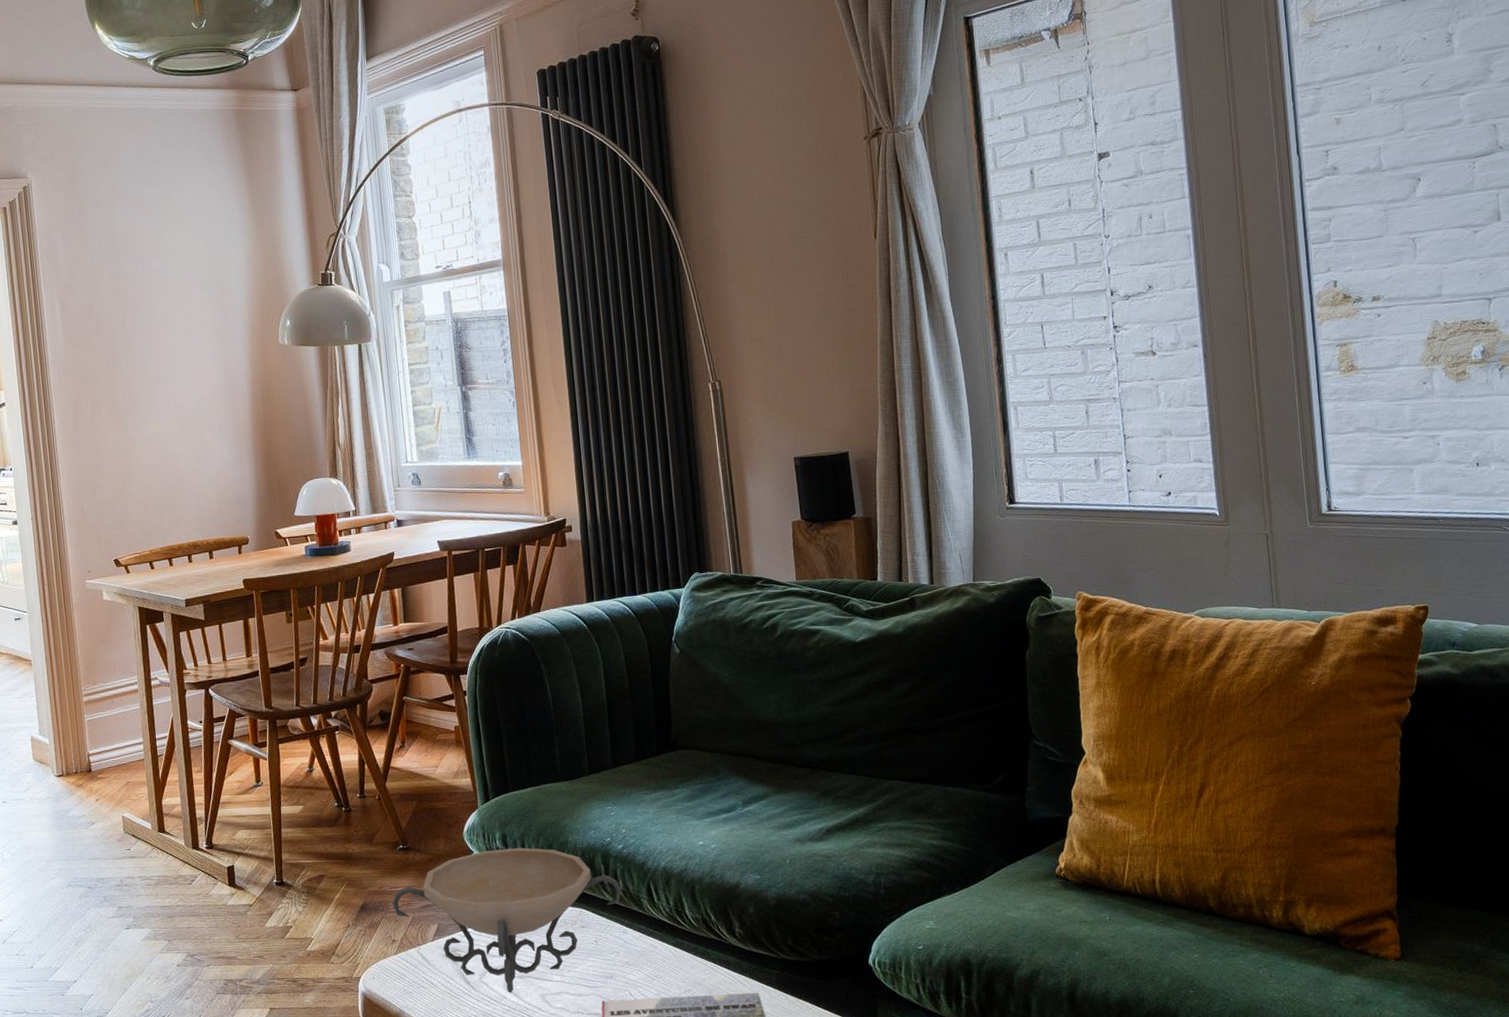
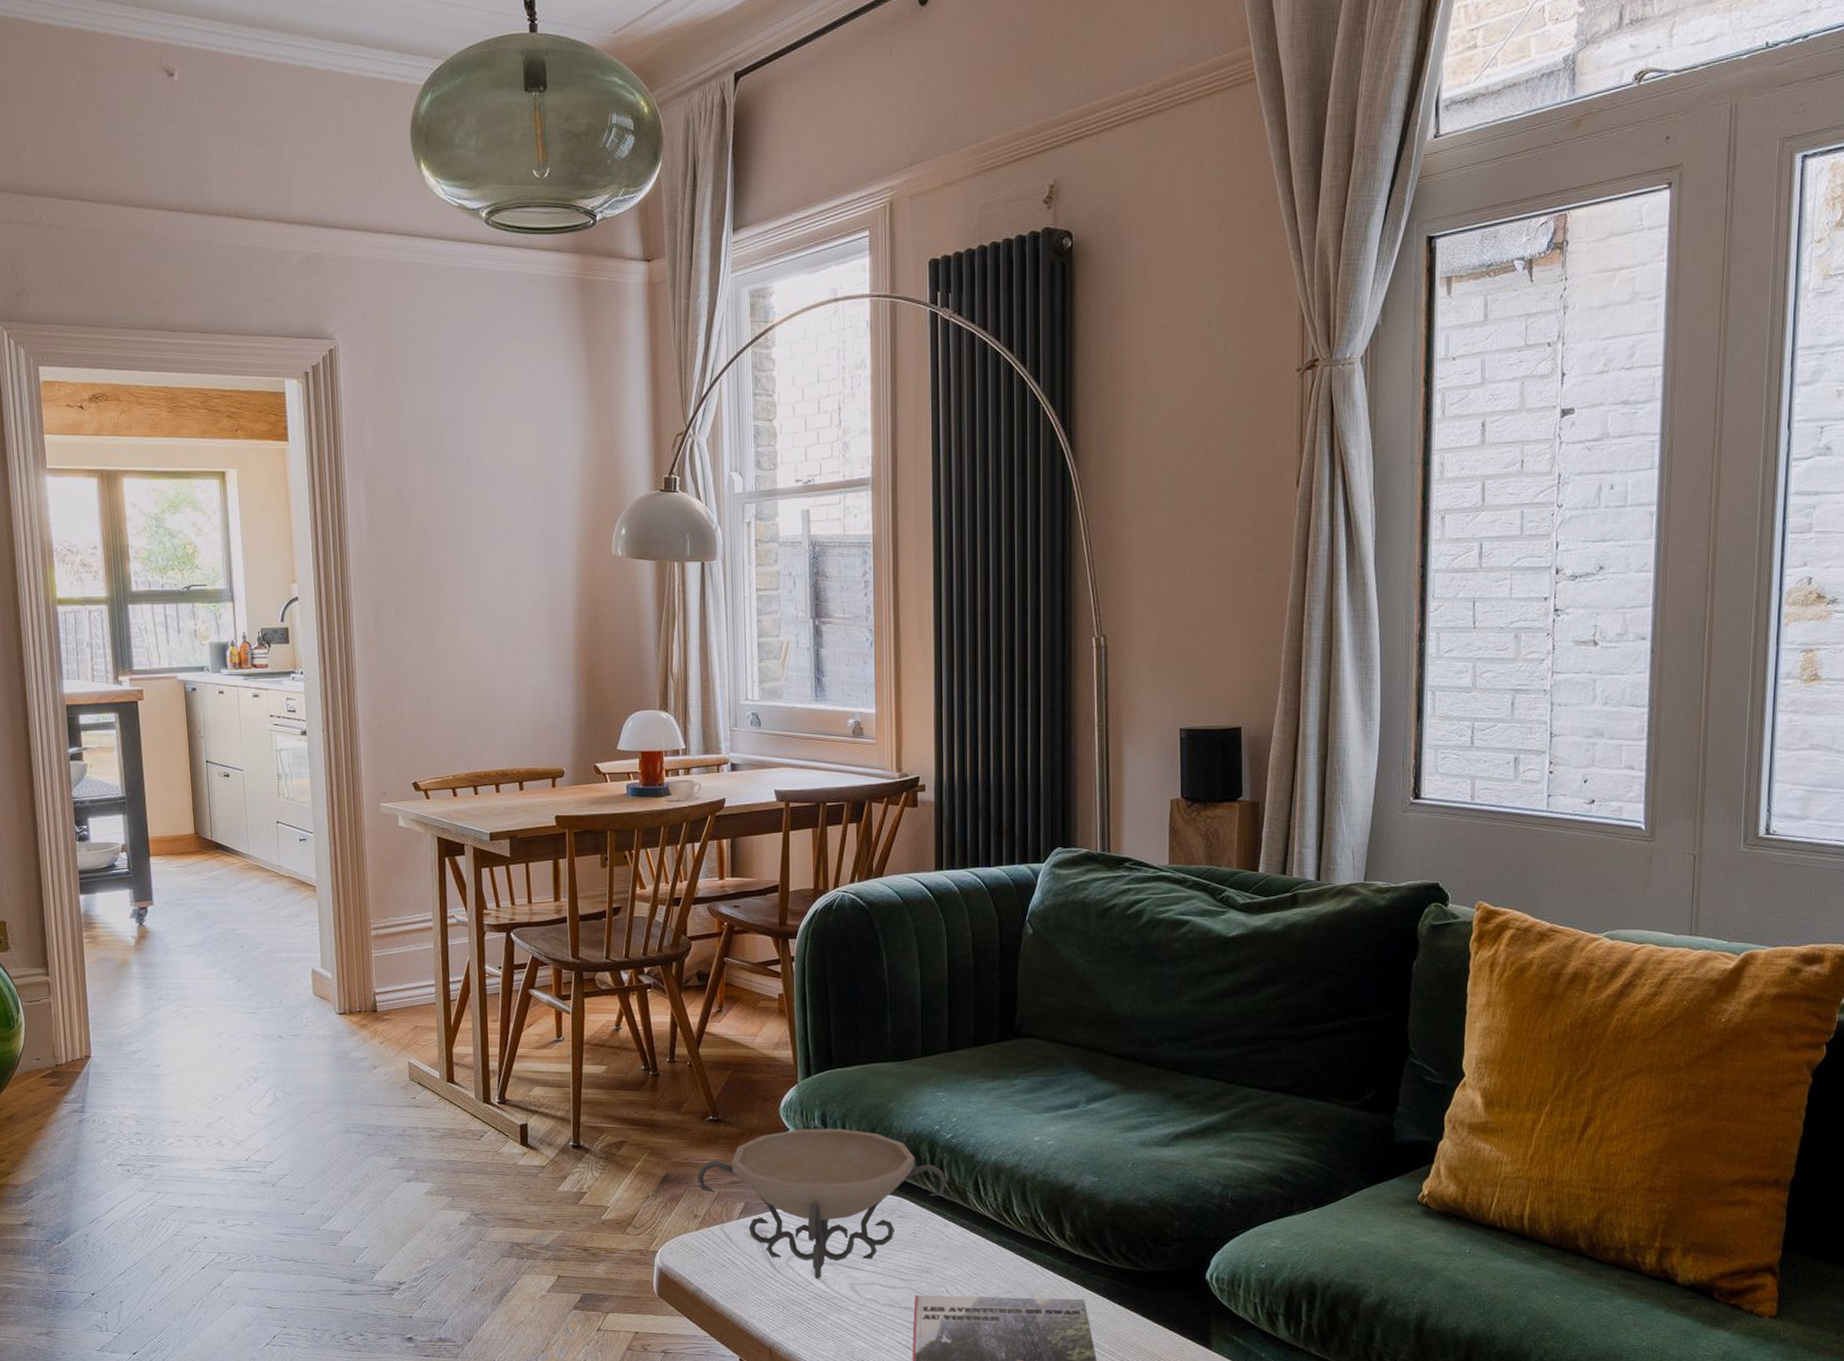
teacup: none [339,537,372,560] -> present [663,779,701,803]

